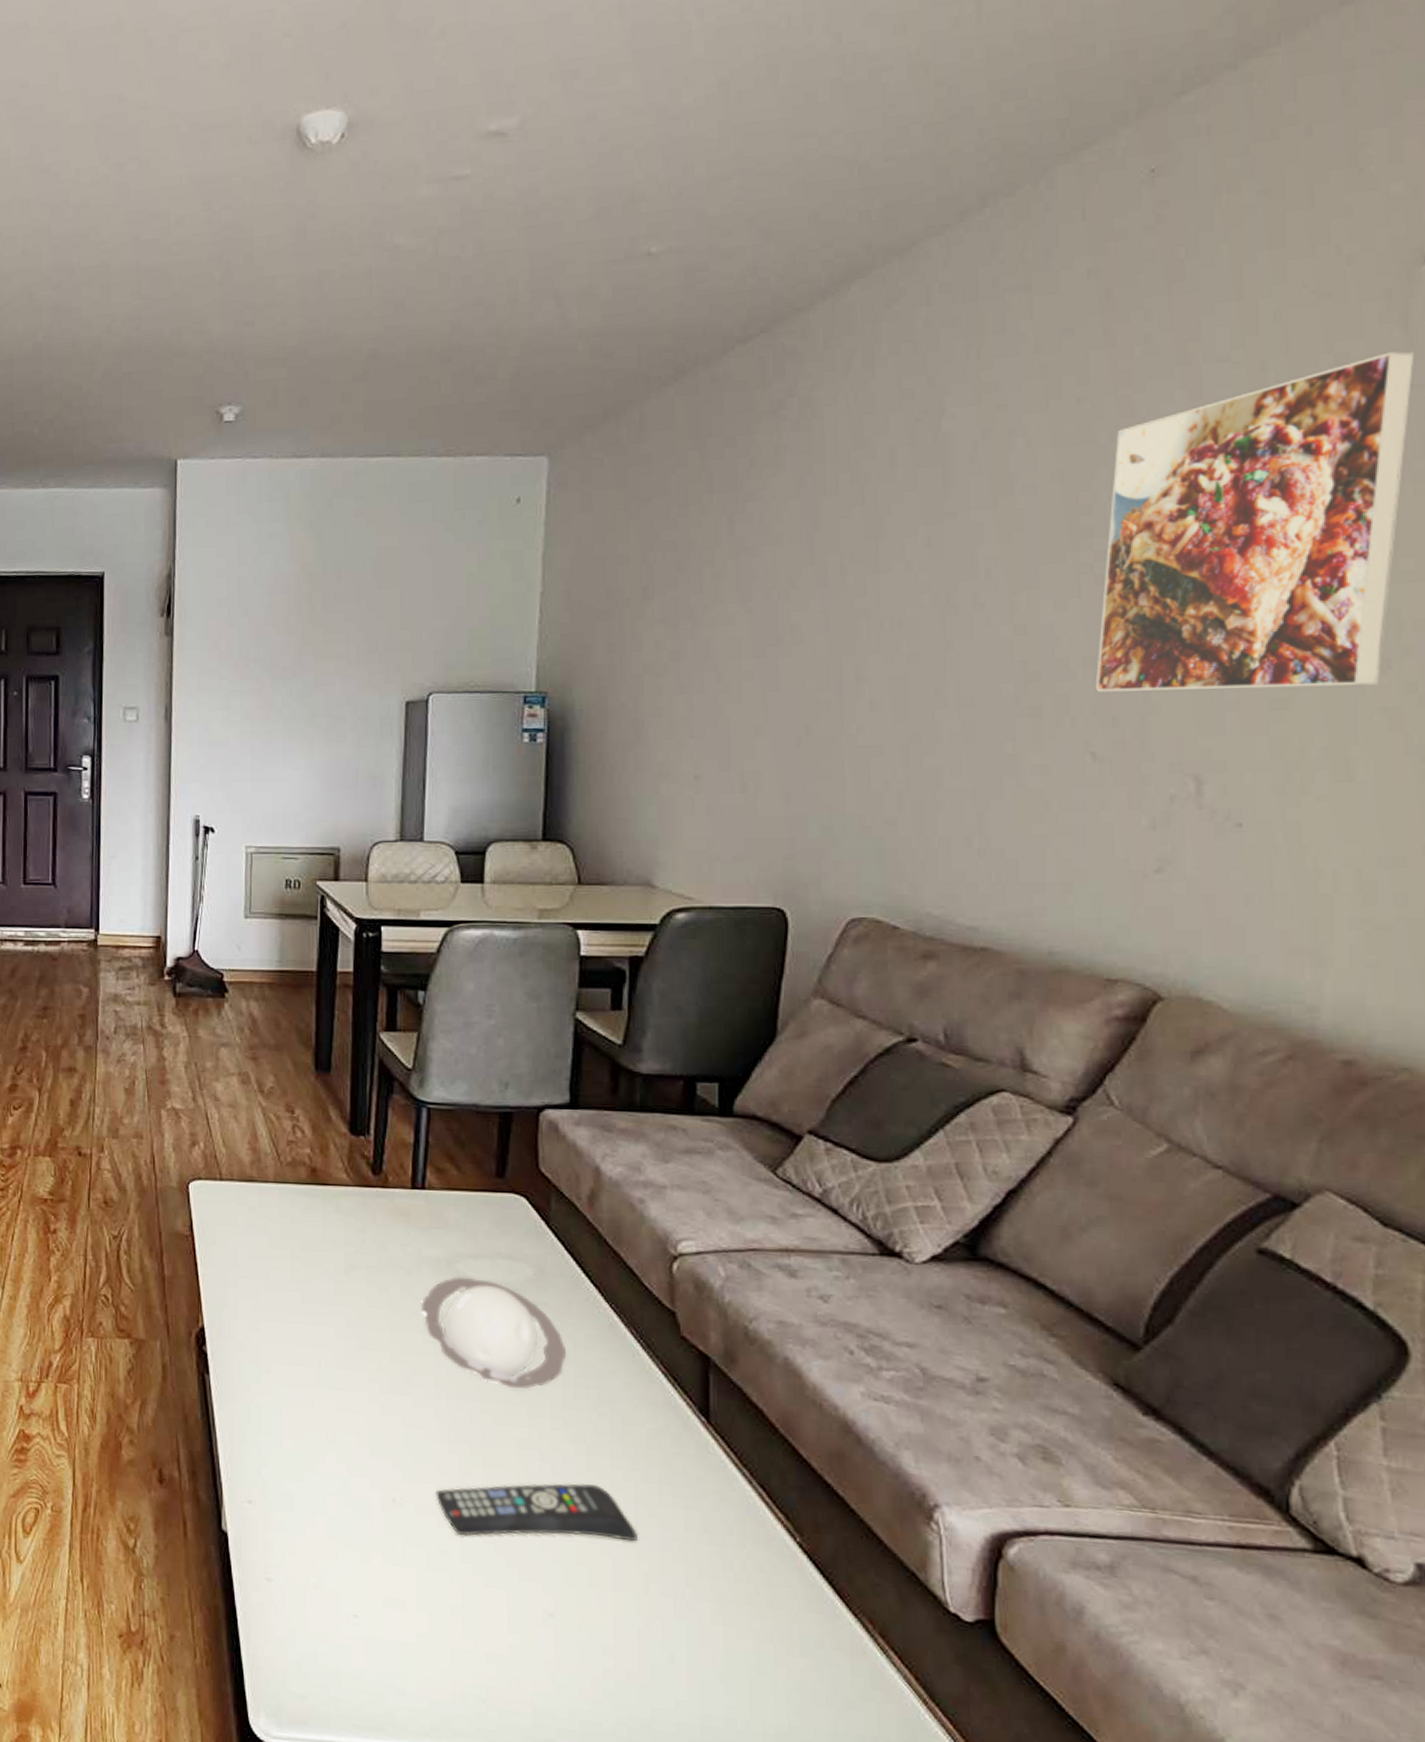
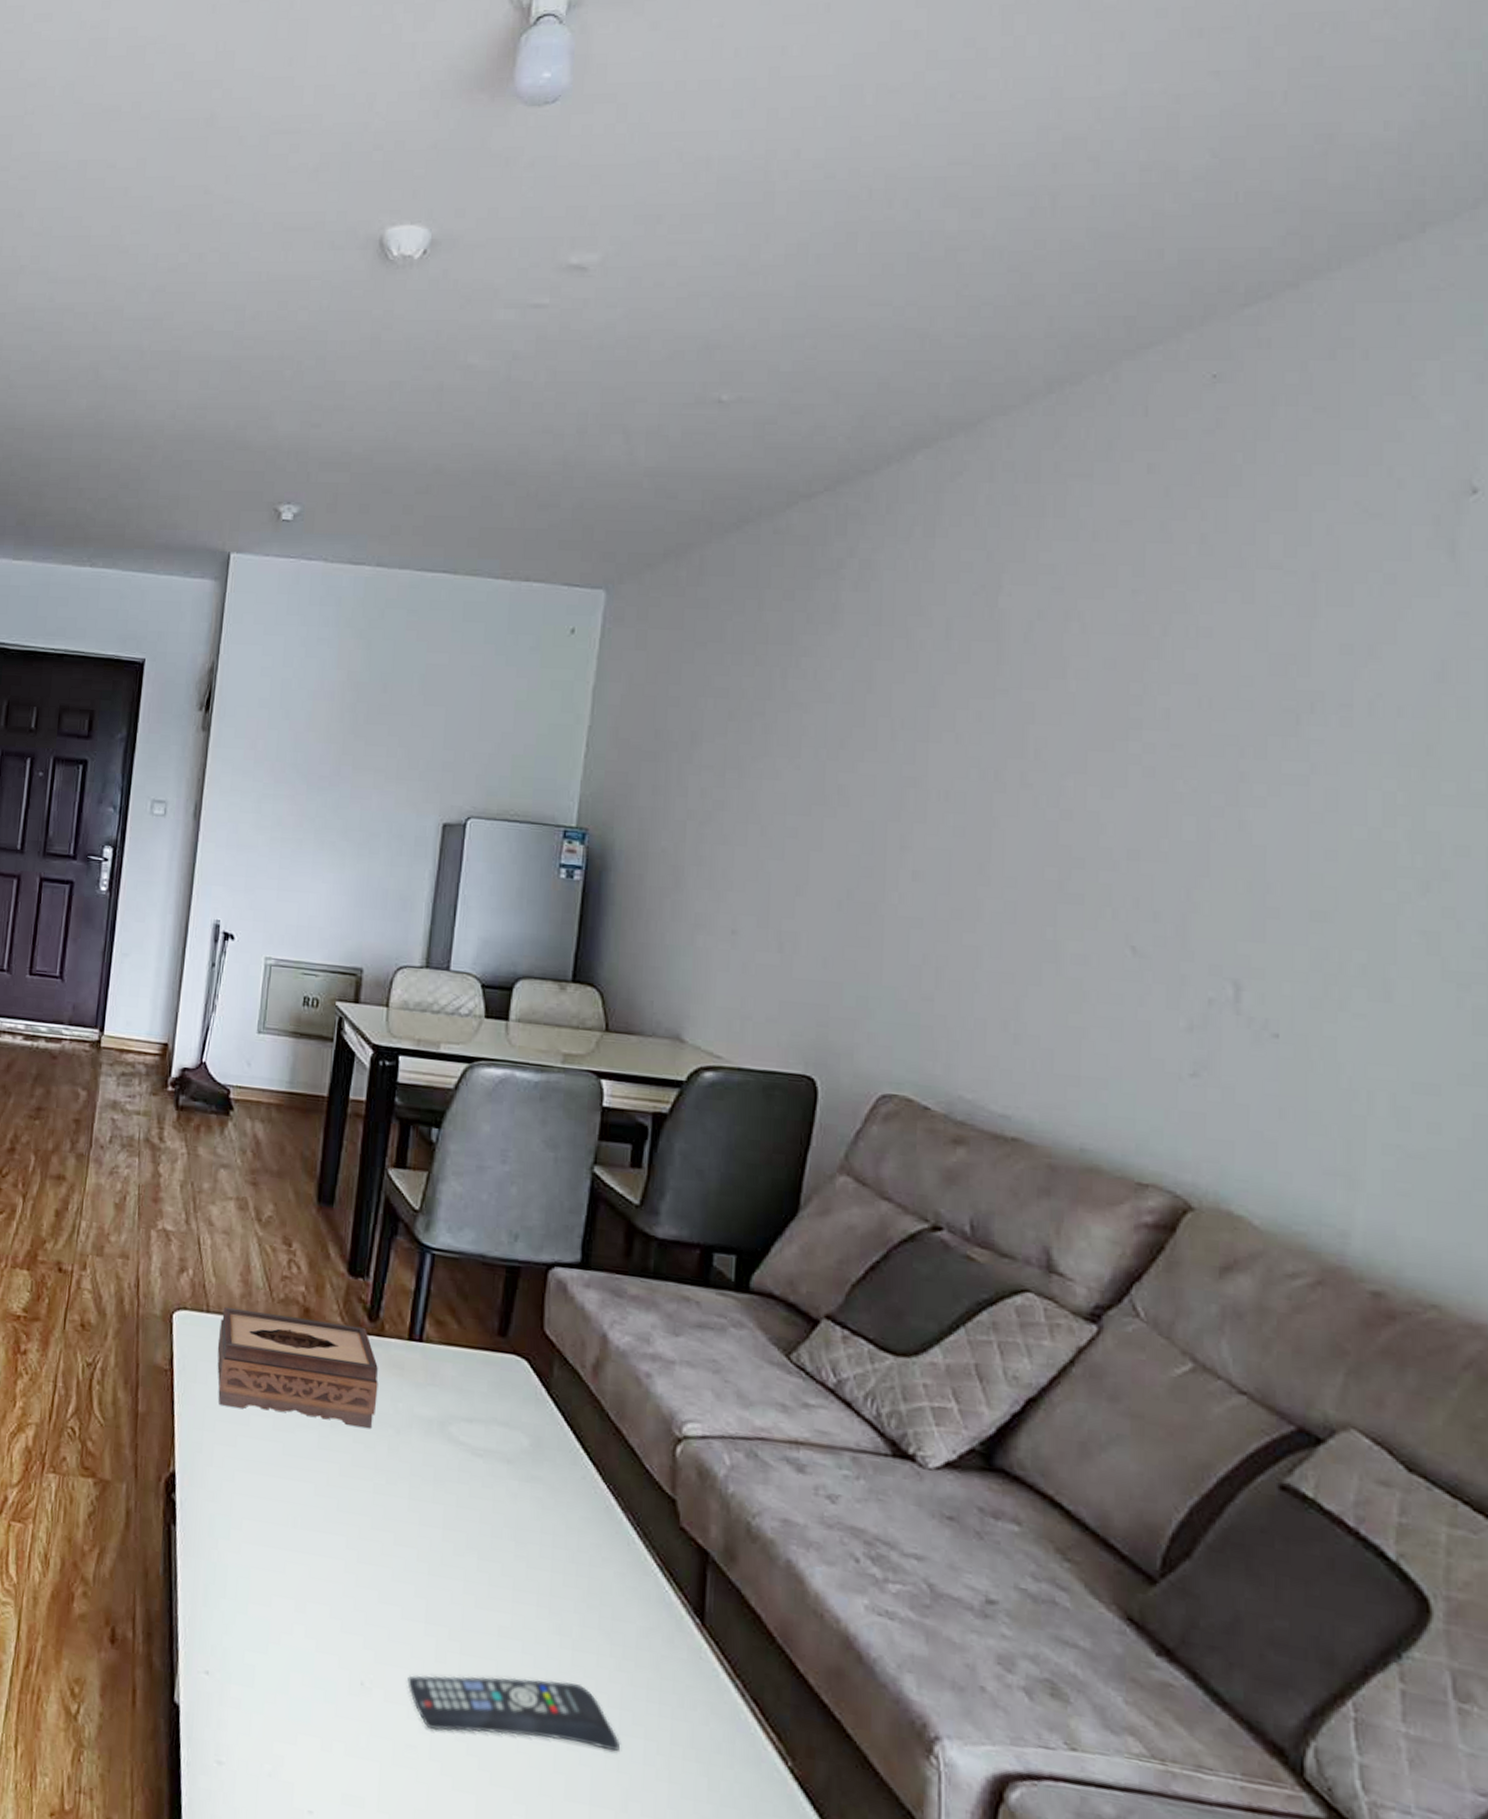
tissue box: none [233,1173,387,1273] -> present [217,1306,378,1429]
decorative bowl: present [420,1276,567,1390] -> none [406,1440,559,1572]
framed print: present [1095,350,1415,692] -> none [1138,577,1461,908]

